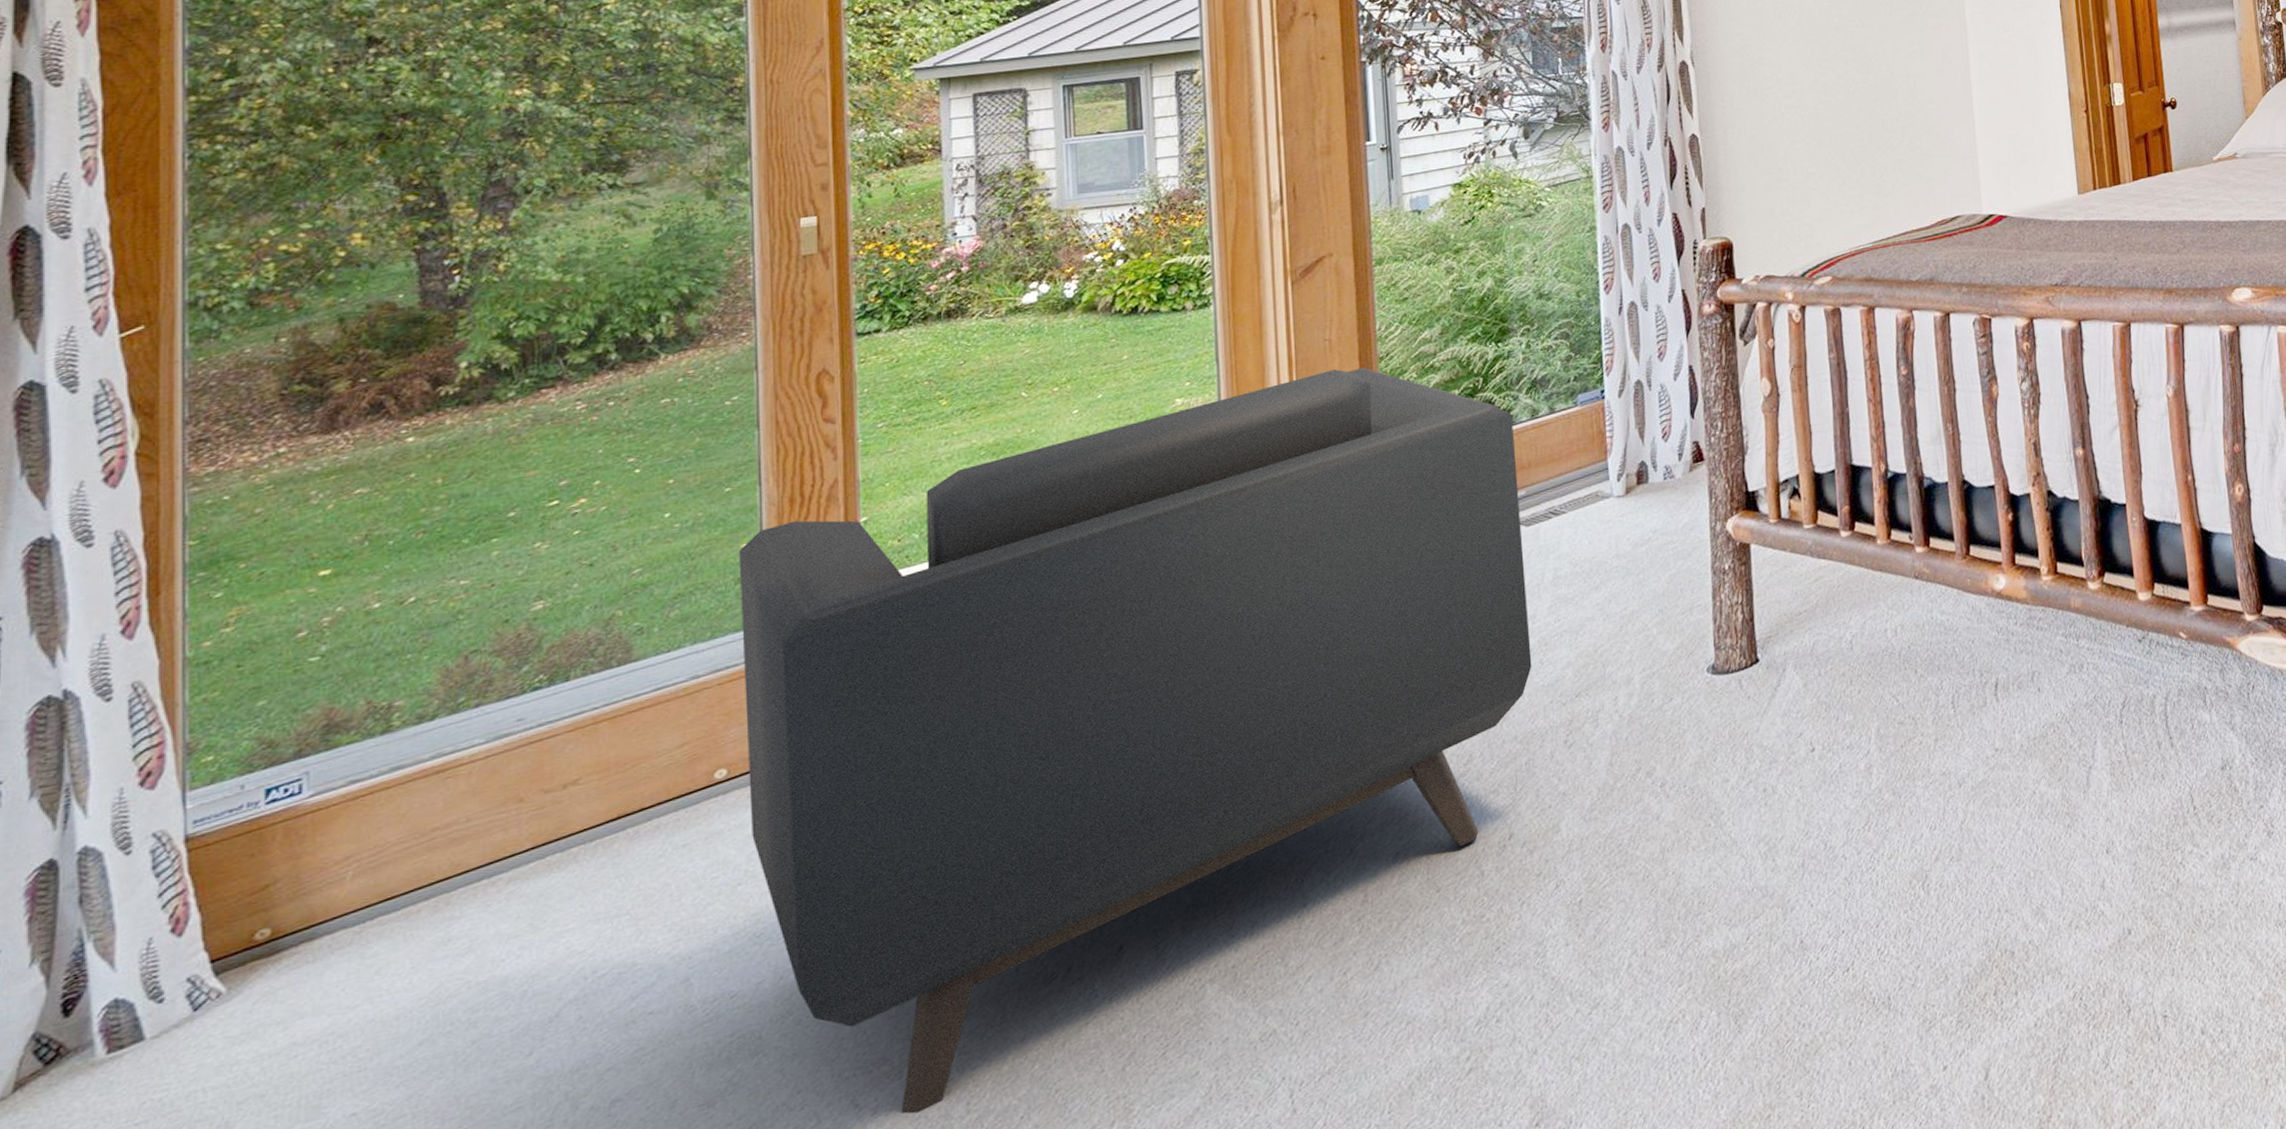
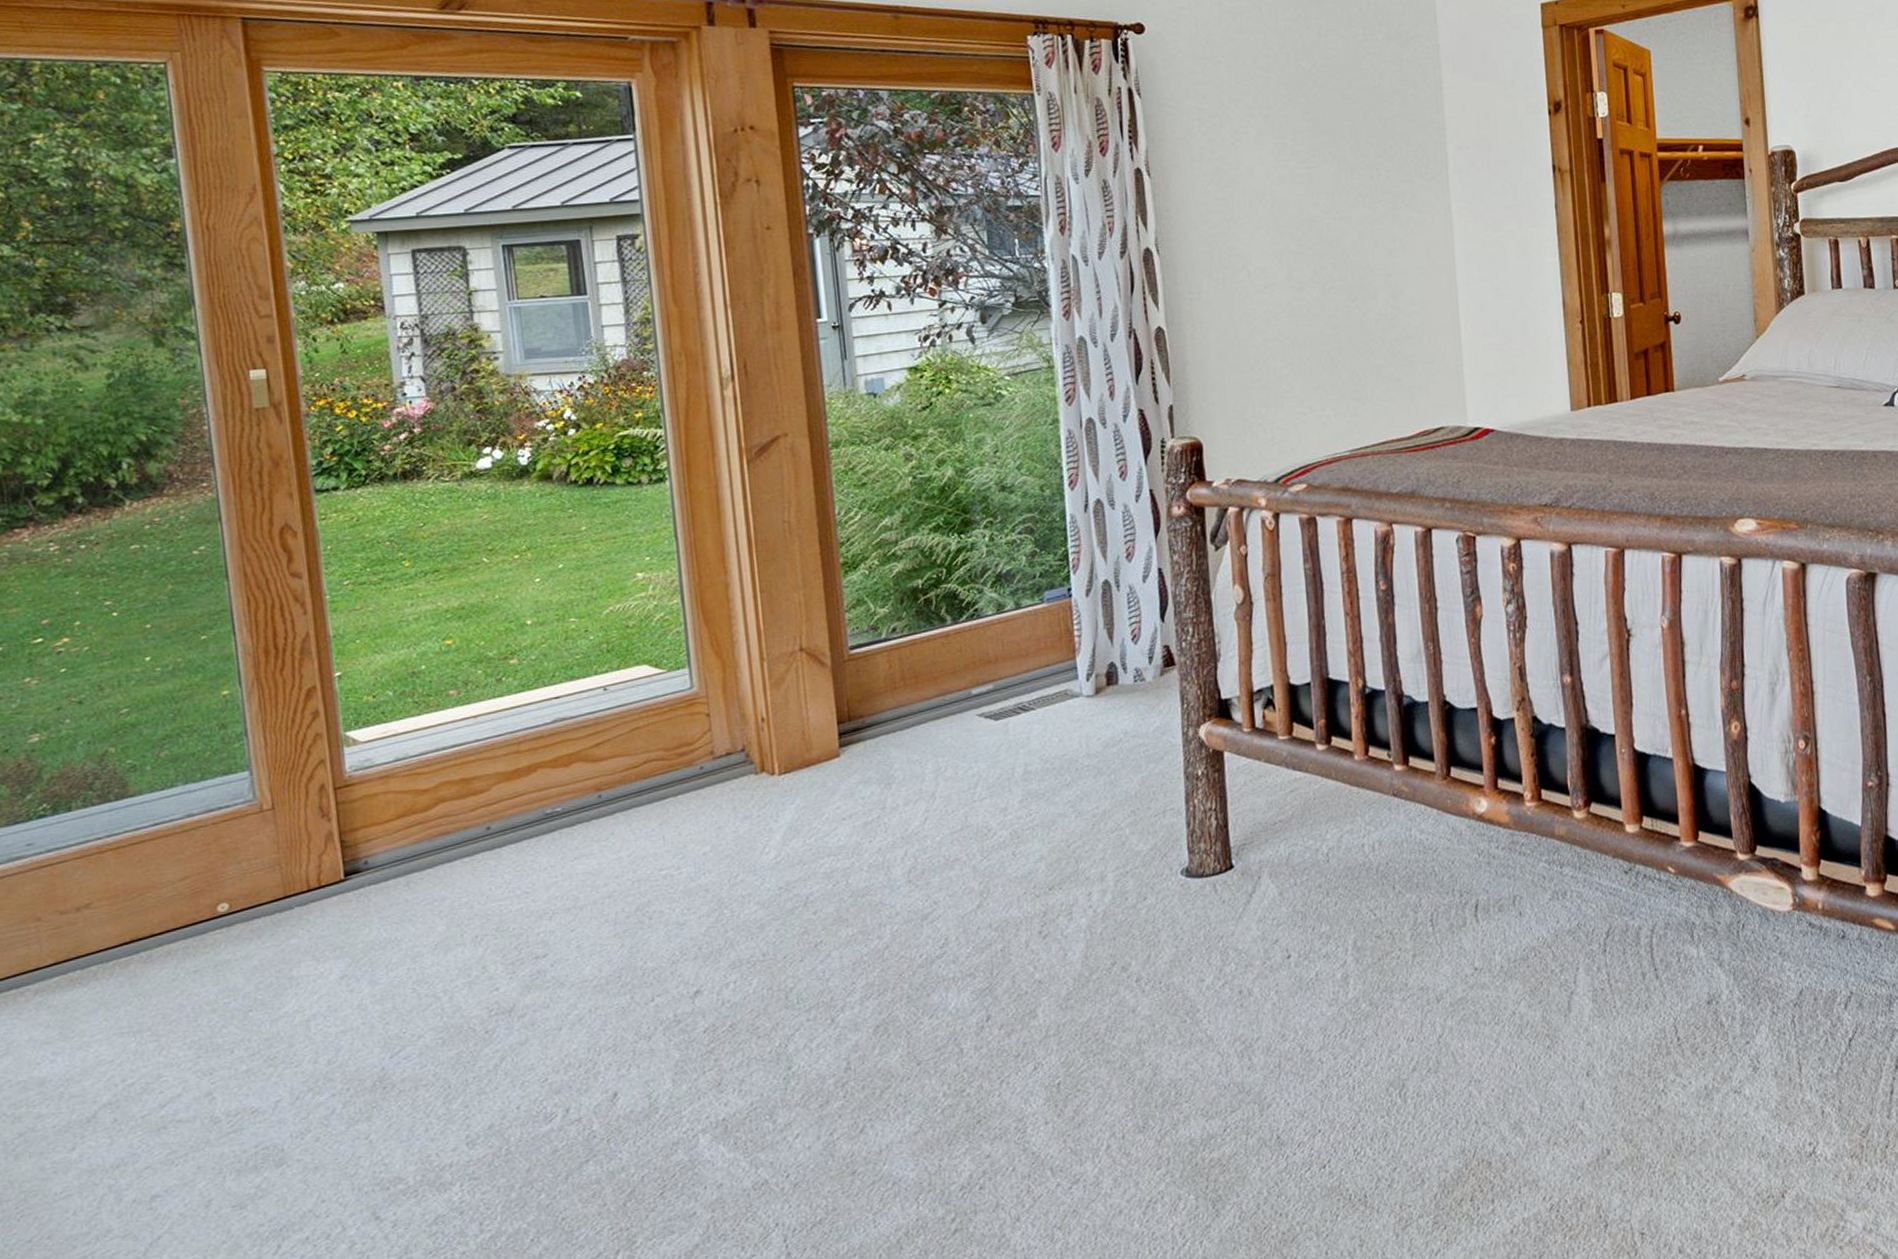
armchair: present [738,367,1532,1114] -> none [219,551,1005,1229]

